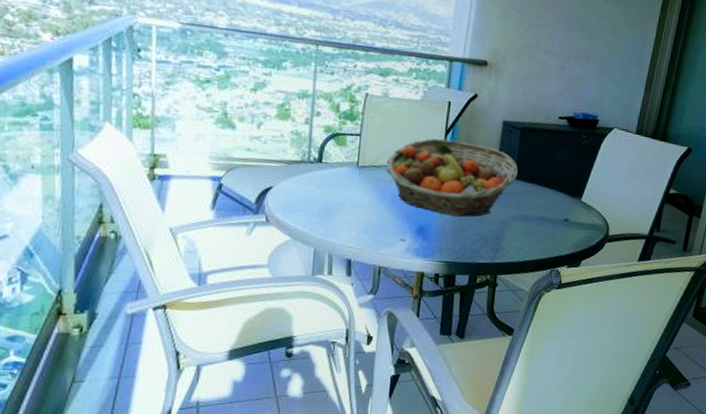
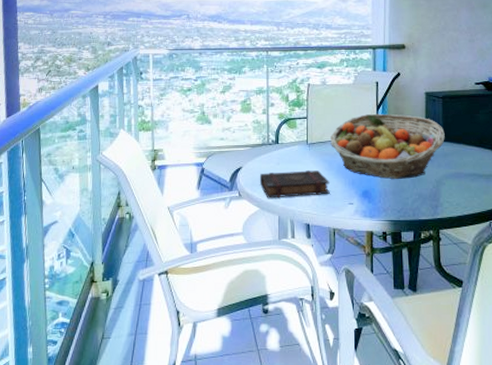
book: none [293,196,381,228] -> present [259,170,330,198]

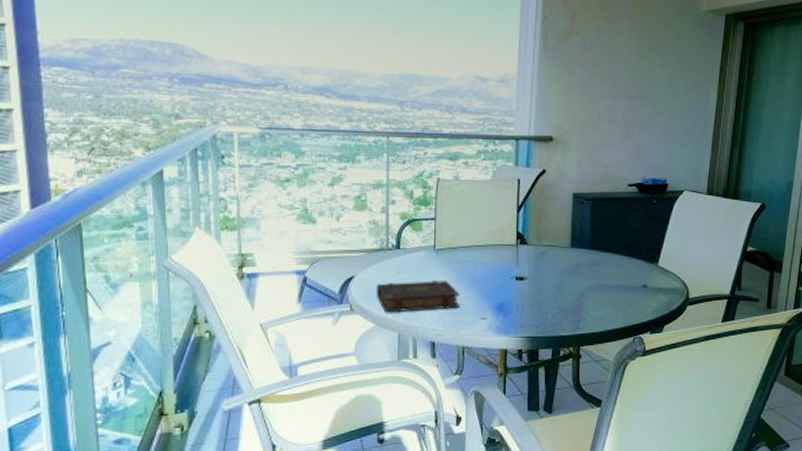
fruit basket: present [330,113,445,179] -> none [462,215,592,291]

